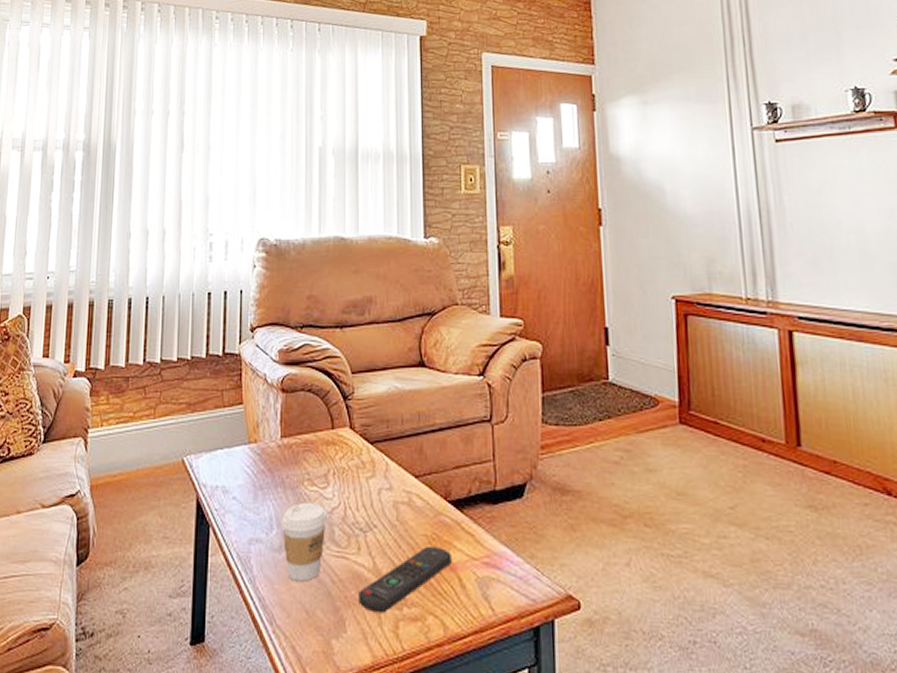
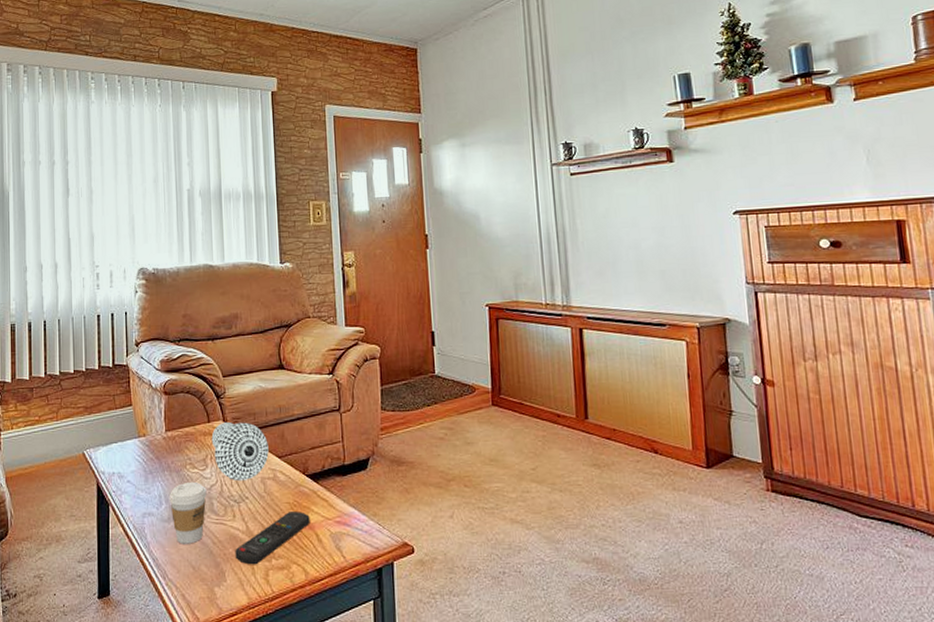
decorative ball: none [335,430,404,505] -> present [211,422,269,482]

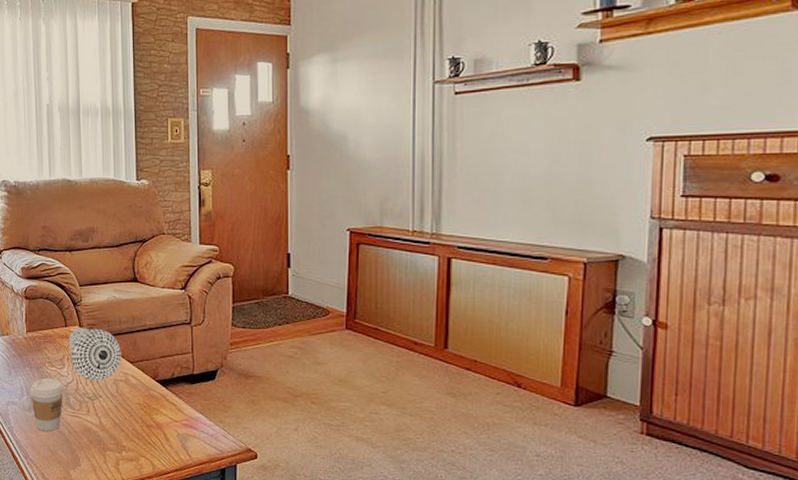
remote control: present [235,510,310,565] -> none [89,411,159,455]

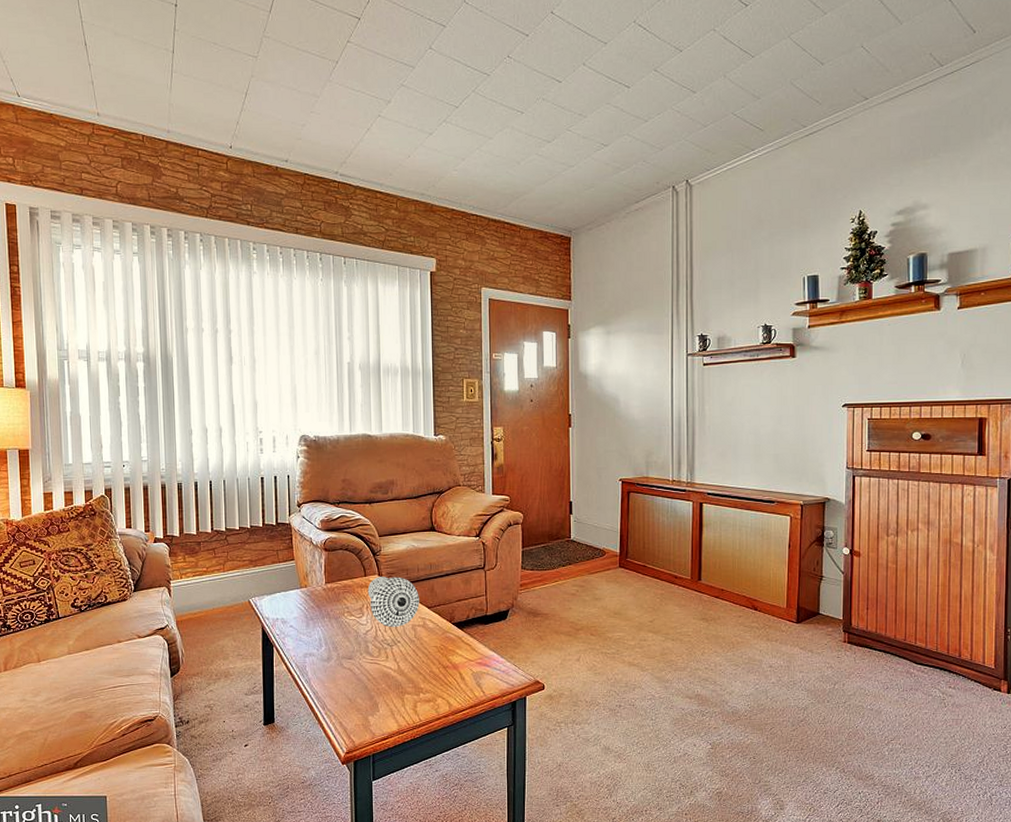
coffee cup: present [30,378,64,432] -> none [329,627,363,680]

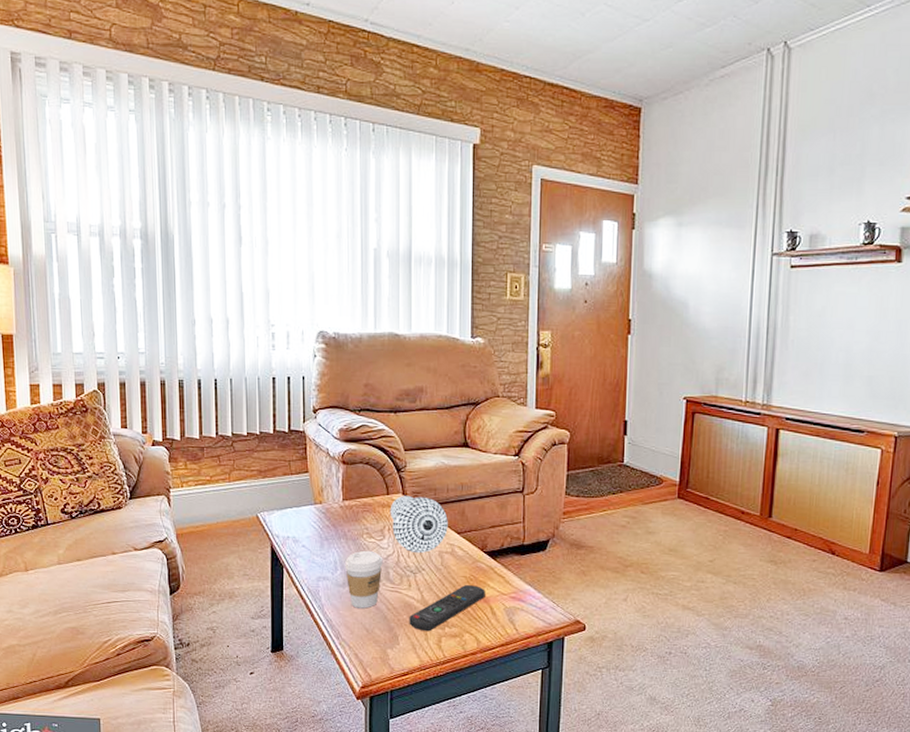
coffee cup: none [329,627,363,680] -> present [345,550,383,609]
remote control: none [387,653,455,698] -> present [409,584,485,632]

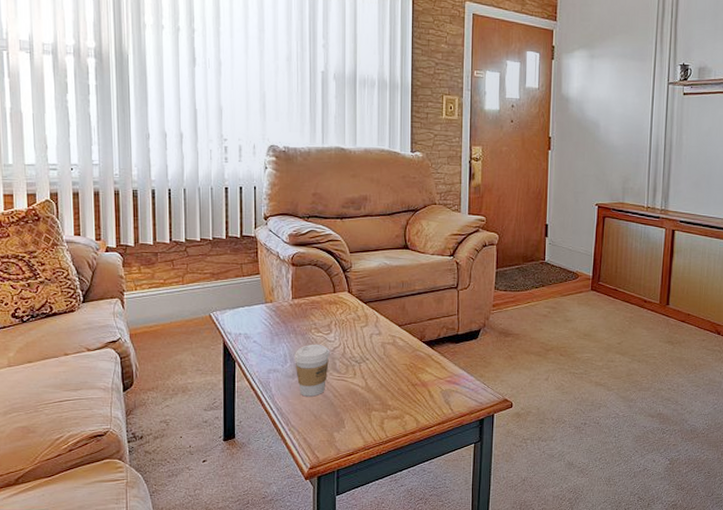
decorative ball: present [390,496,448,554] -> none [336,294,390,345]
remote control: present [409,584,485,632] -> none [354,371,424,415]

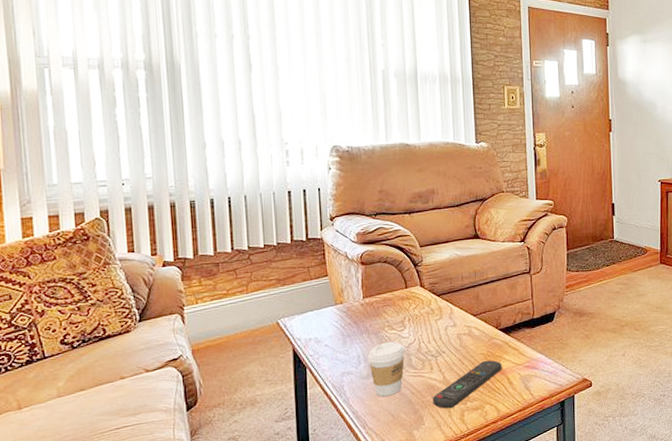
remote control: none [354,371,424,415] -> present [432,360,502,409]

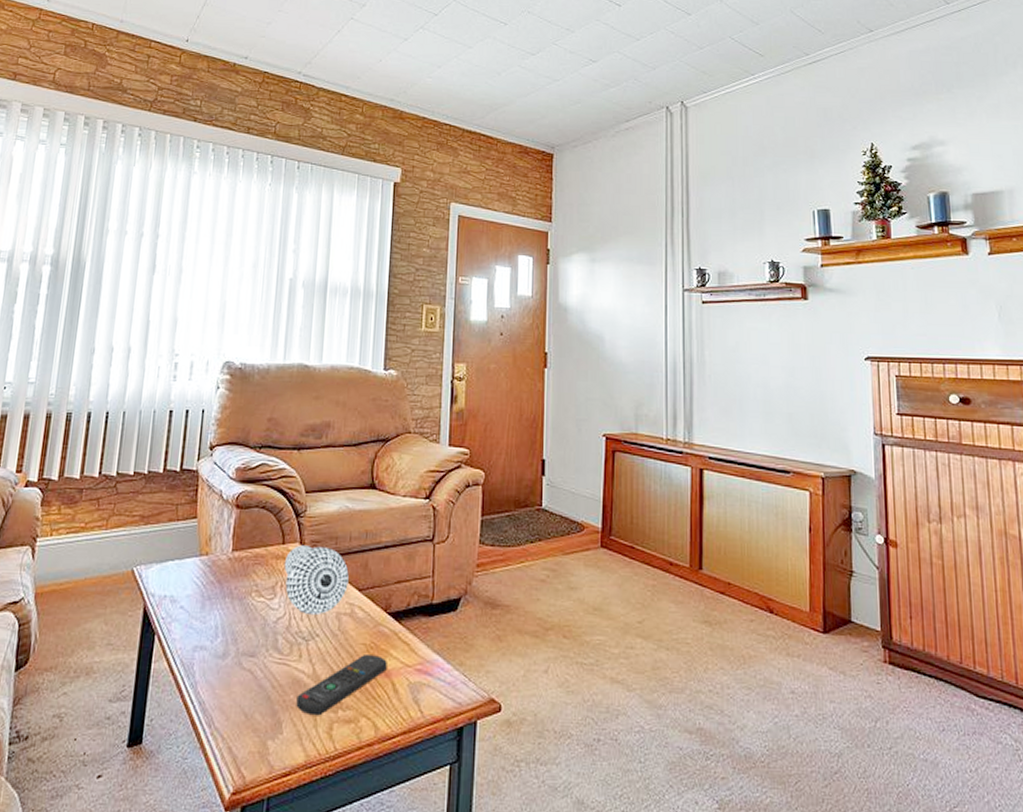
coffee cup: present [368,341,405,397] -> none [227,612,272,687]
decorative ball: none [409,286,464,339] -> present [284,545,349,616]

